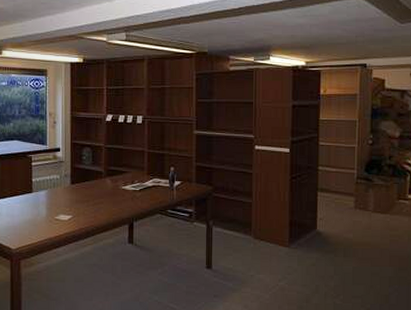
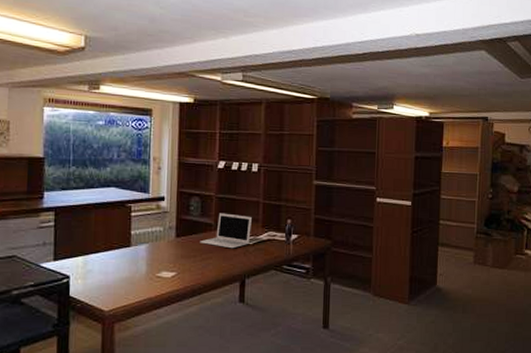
laptop: none [92,162,138,194] -> present [200,213,252,249]

